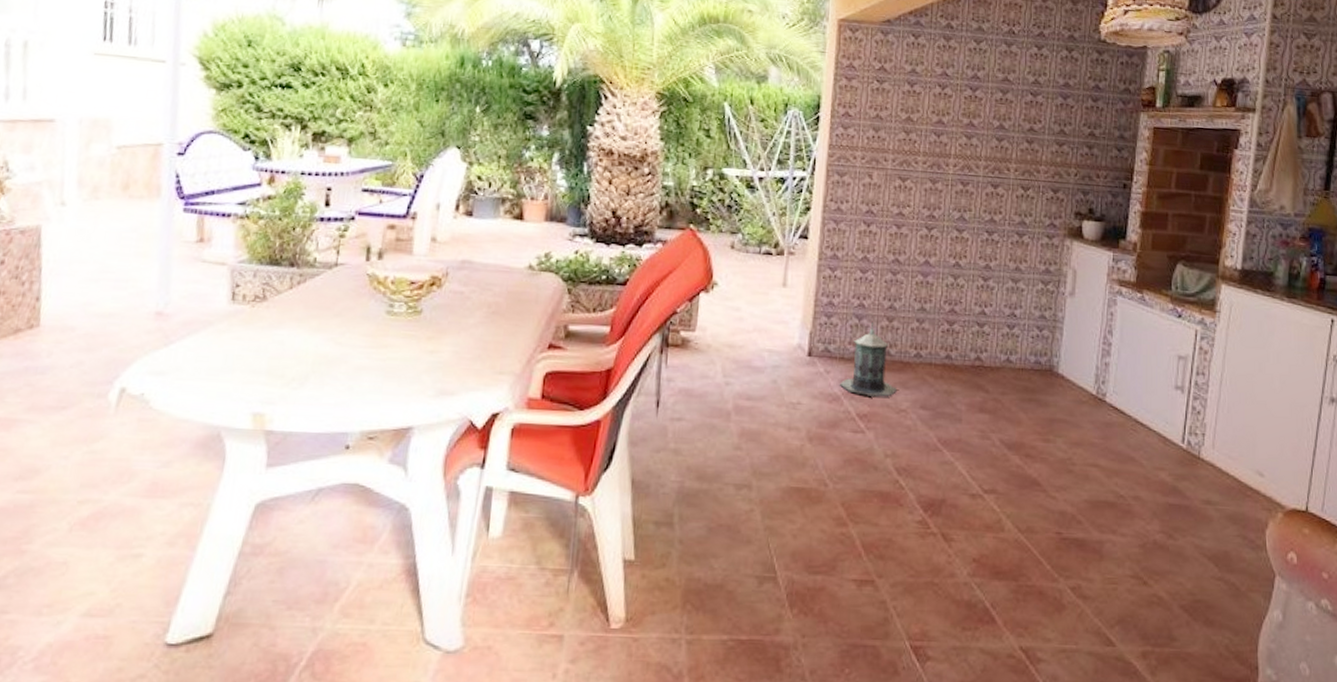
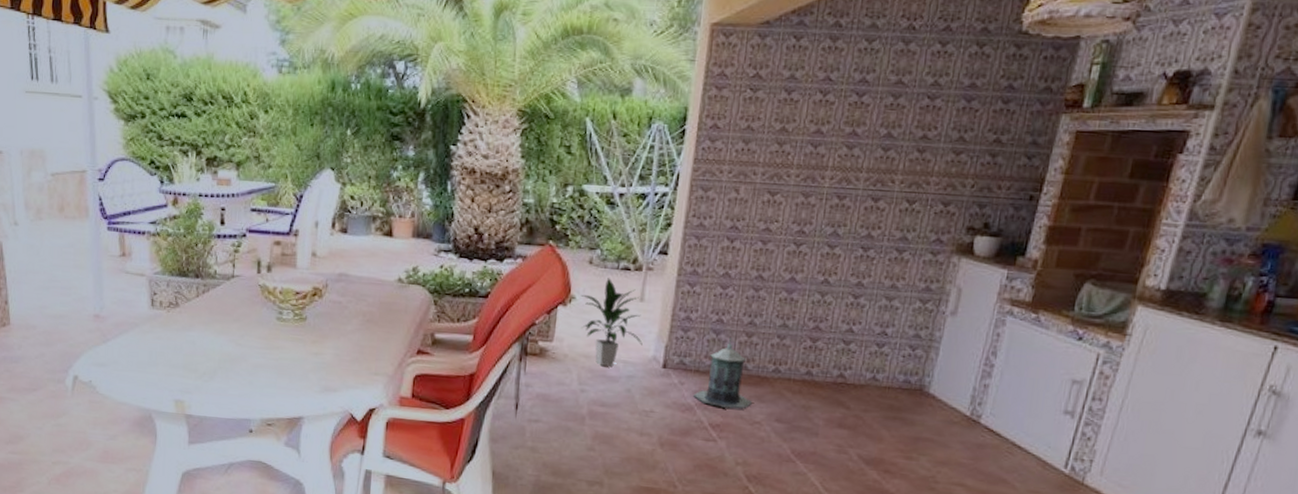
indoor plant: none [723,263,787,356] -> present [581,278,643,367]

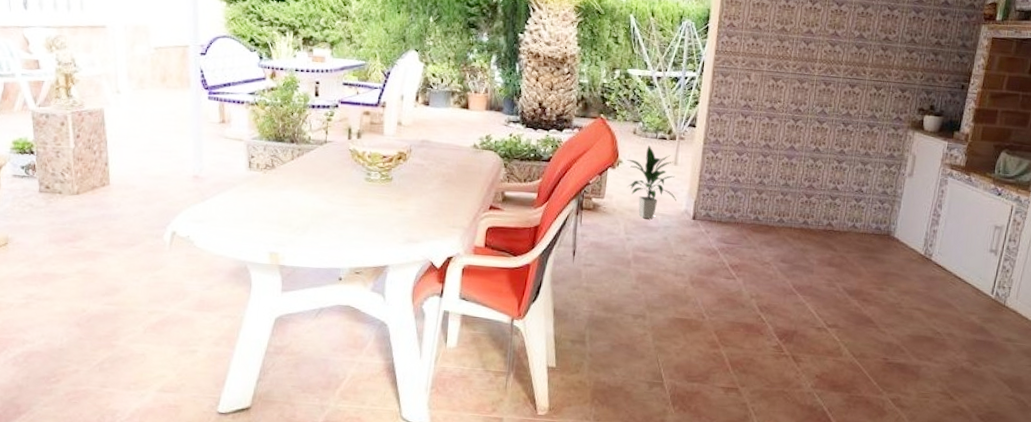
lantern: present [692,337,752,409] -> none [716,194,762,252]

